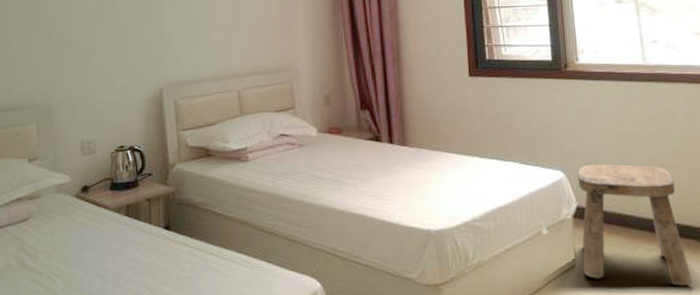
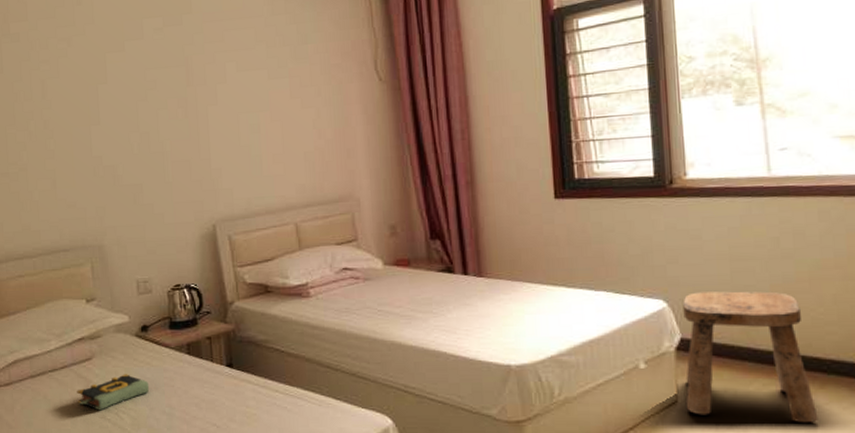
book: none [9,235,85,274] -> present [77,374,150,411]

